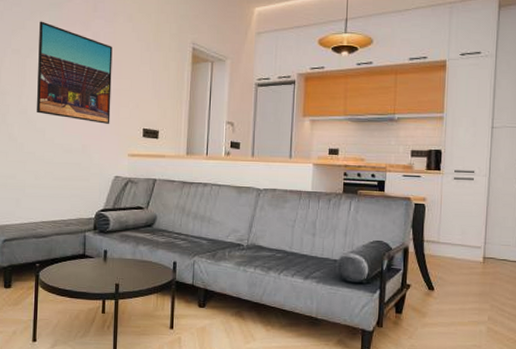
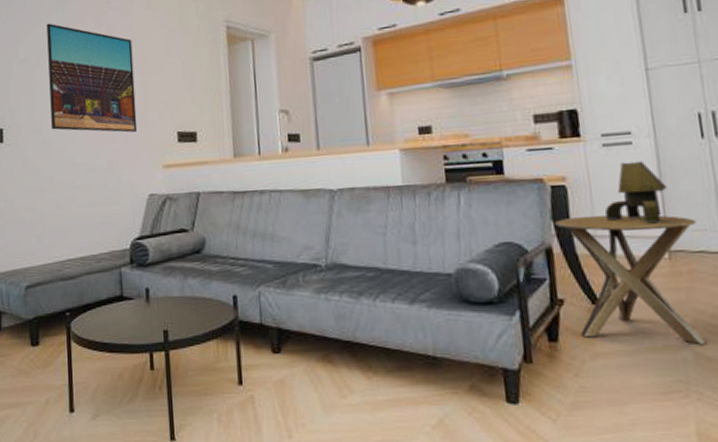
side table: none [412,227,505,322] -> present [553,214,705,344]
table lamp: none [426,192,491,238] -> present [574,161,668,225]

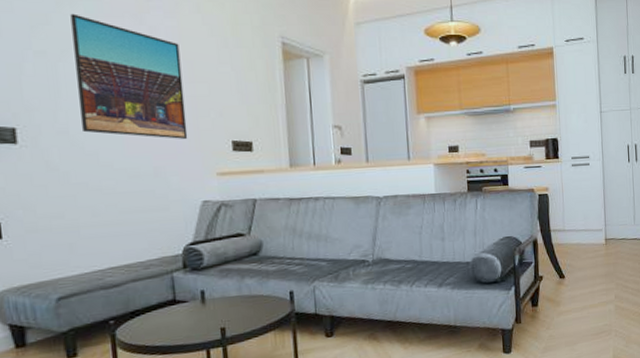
side table: present [553,214,705,344] -> none [539,215,622,302]
table lamp: present [574,161,668,225] -> none [552,177,608,223]

